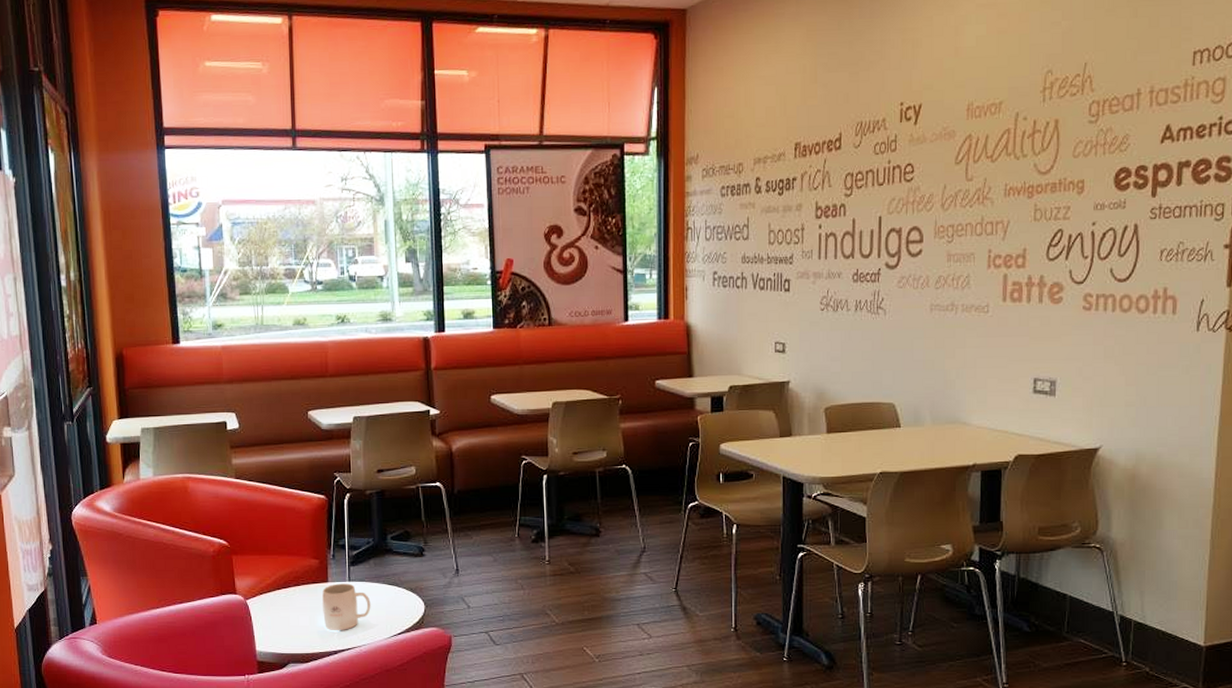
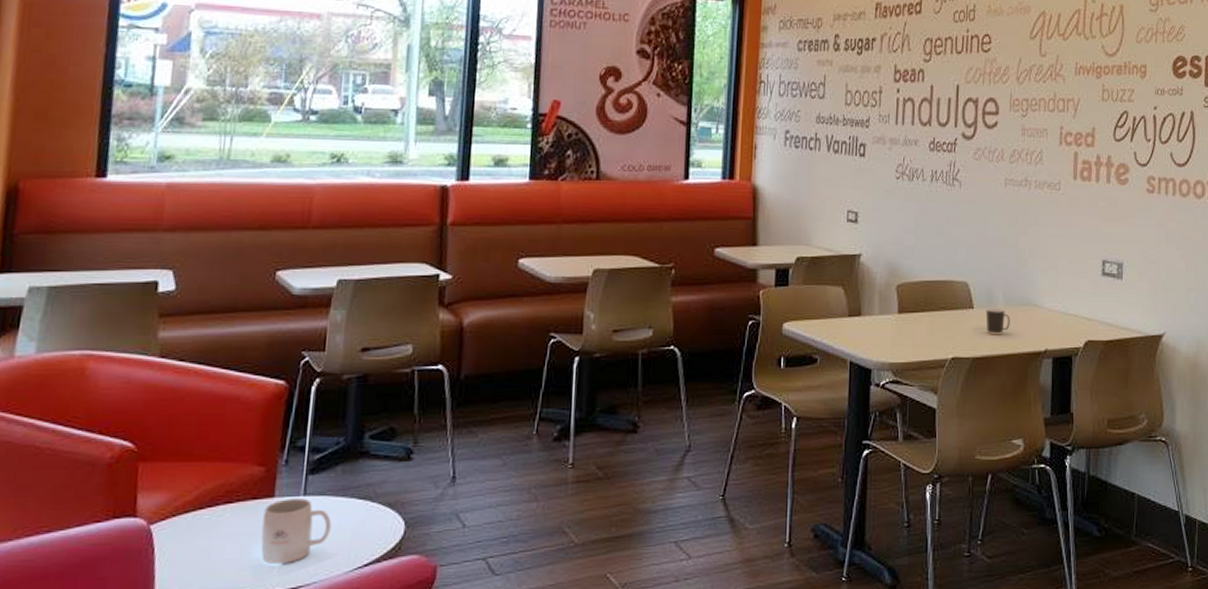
mug: none [913,427,937,451] -> present [985,309,1010,335]

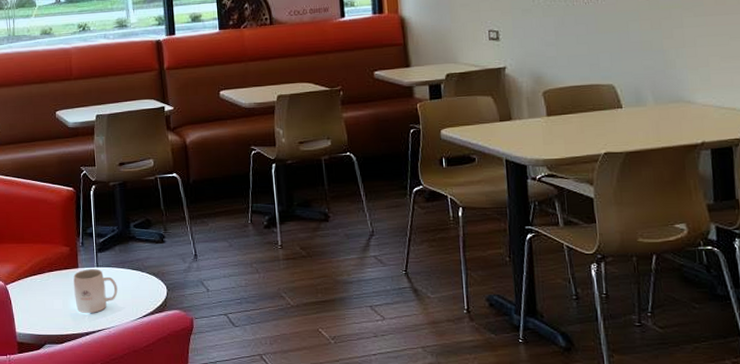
mug: present [985,309,1010,335] -> none [635,107,662,131]

